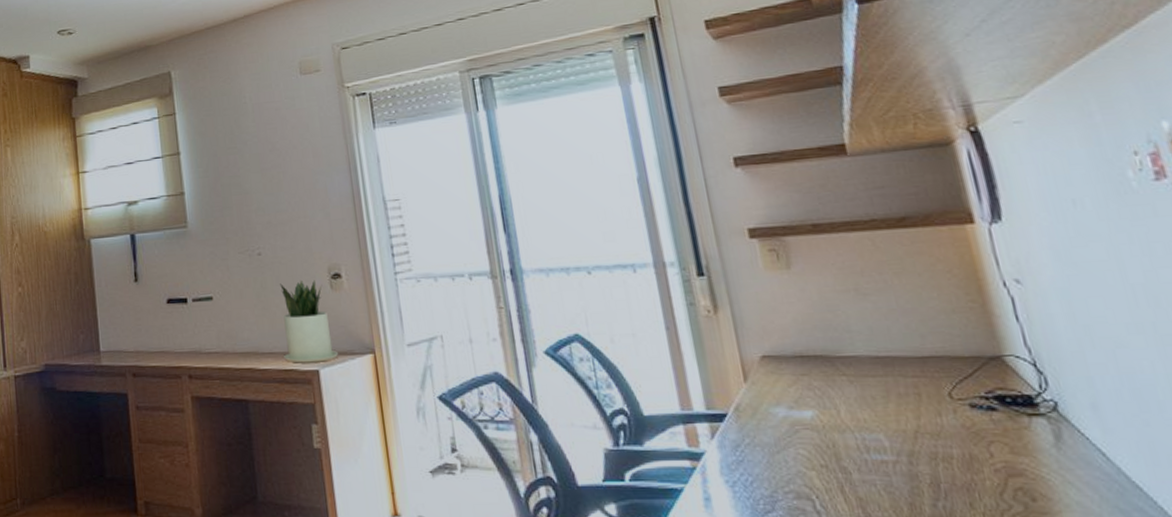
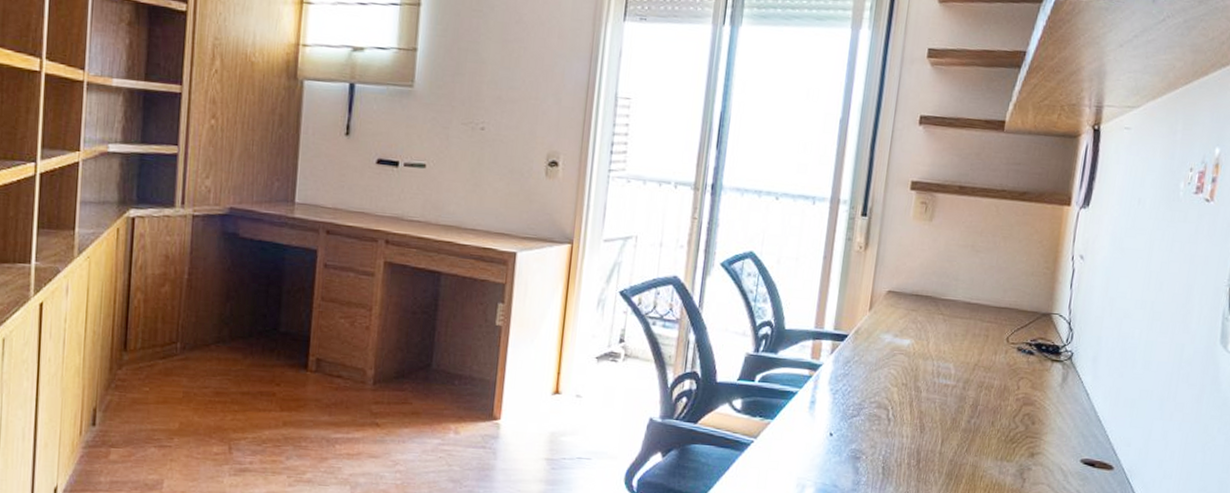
planter: present [280,279,339,363] -> none [485,161,539,246]

